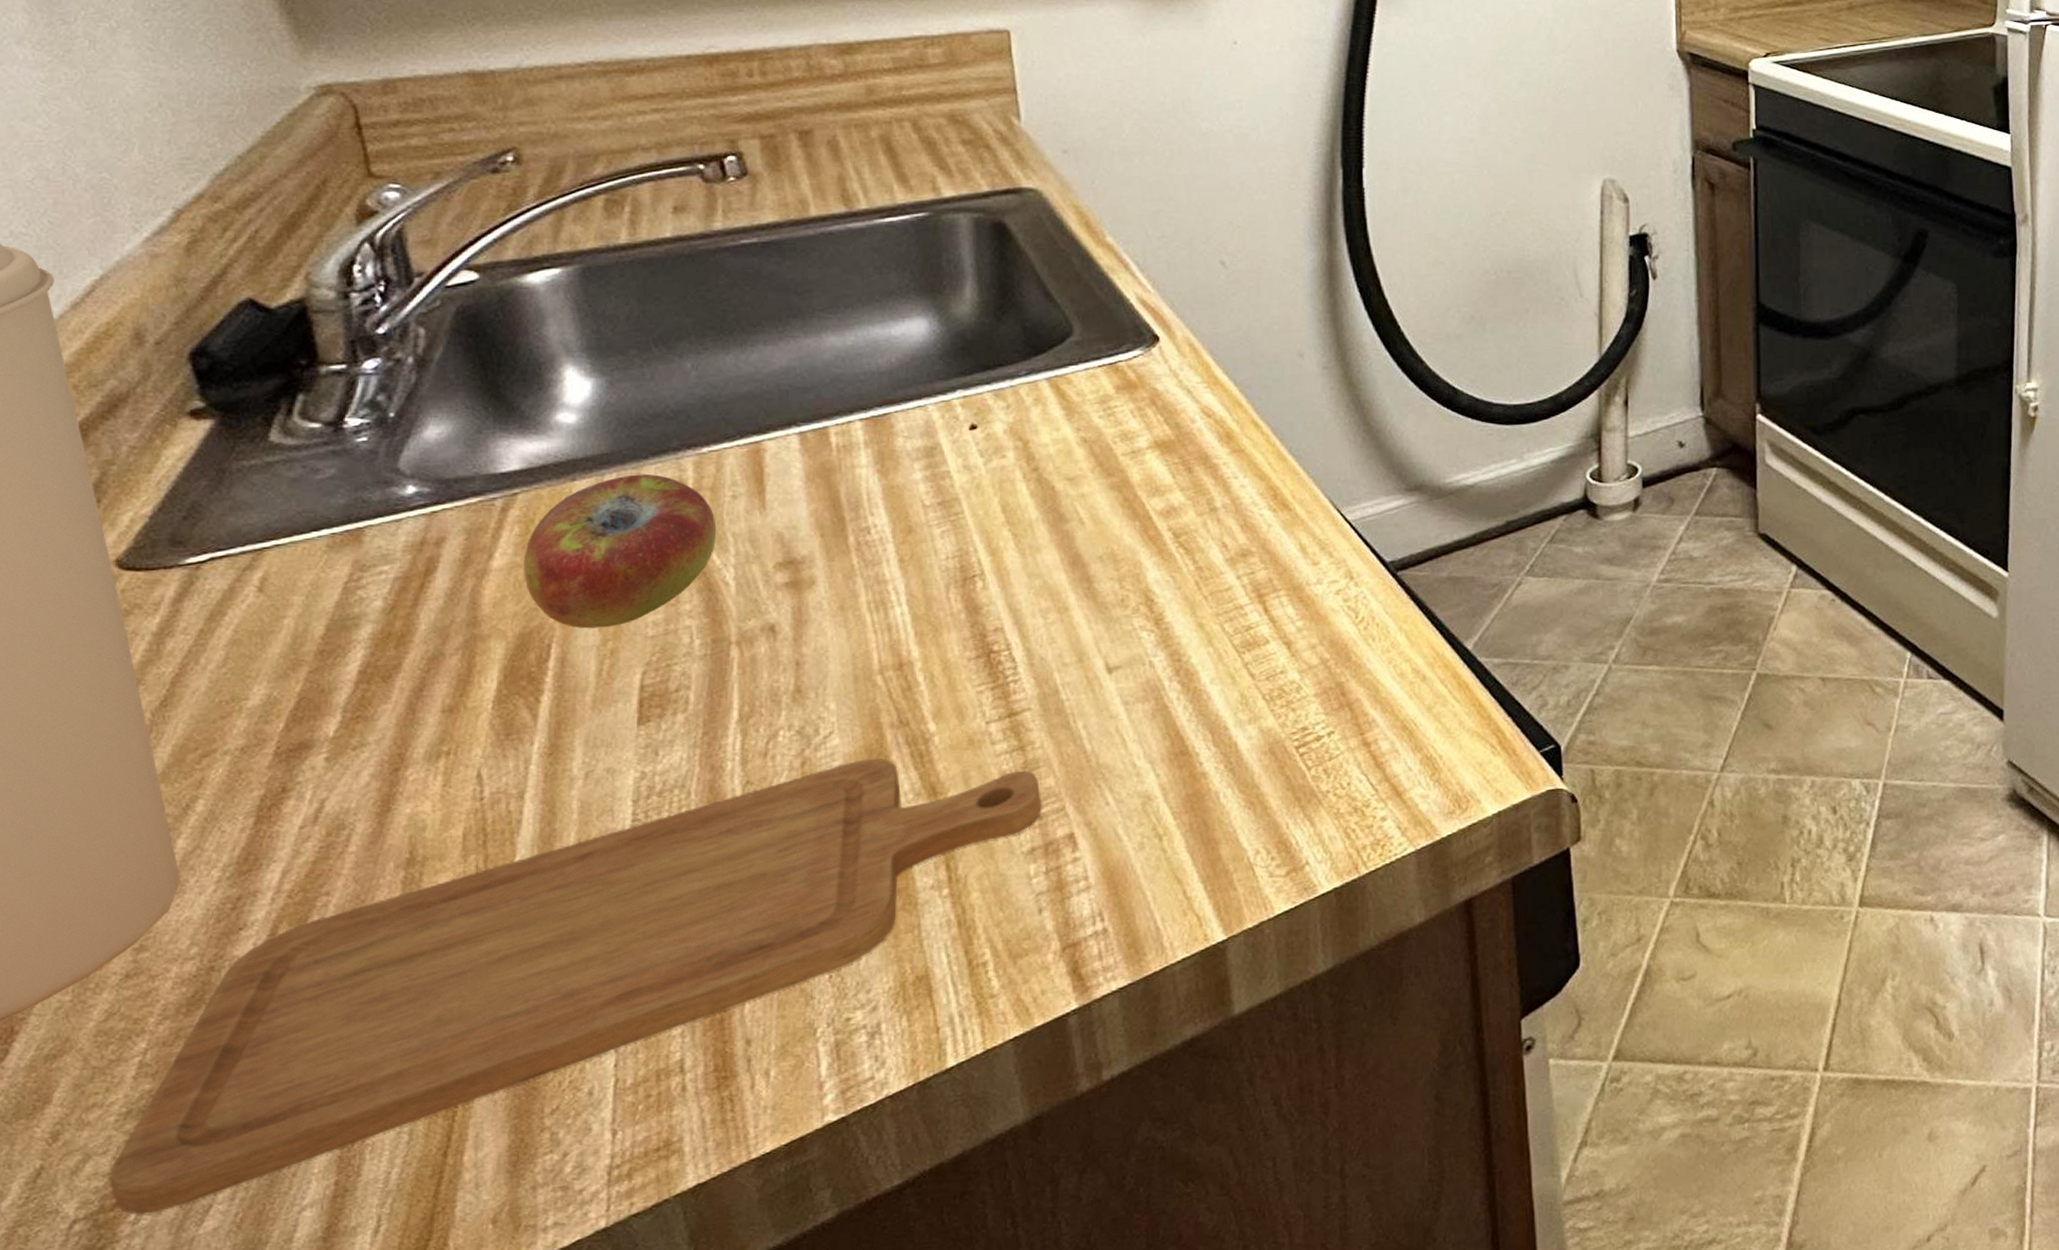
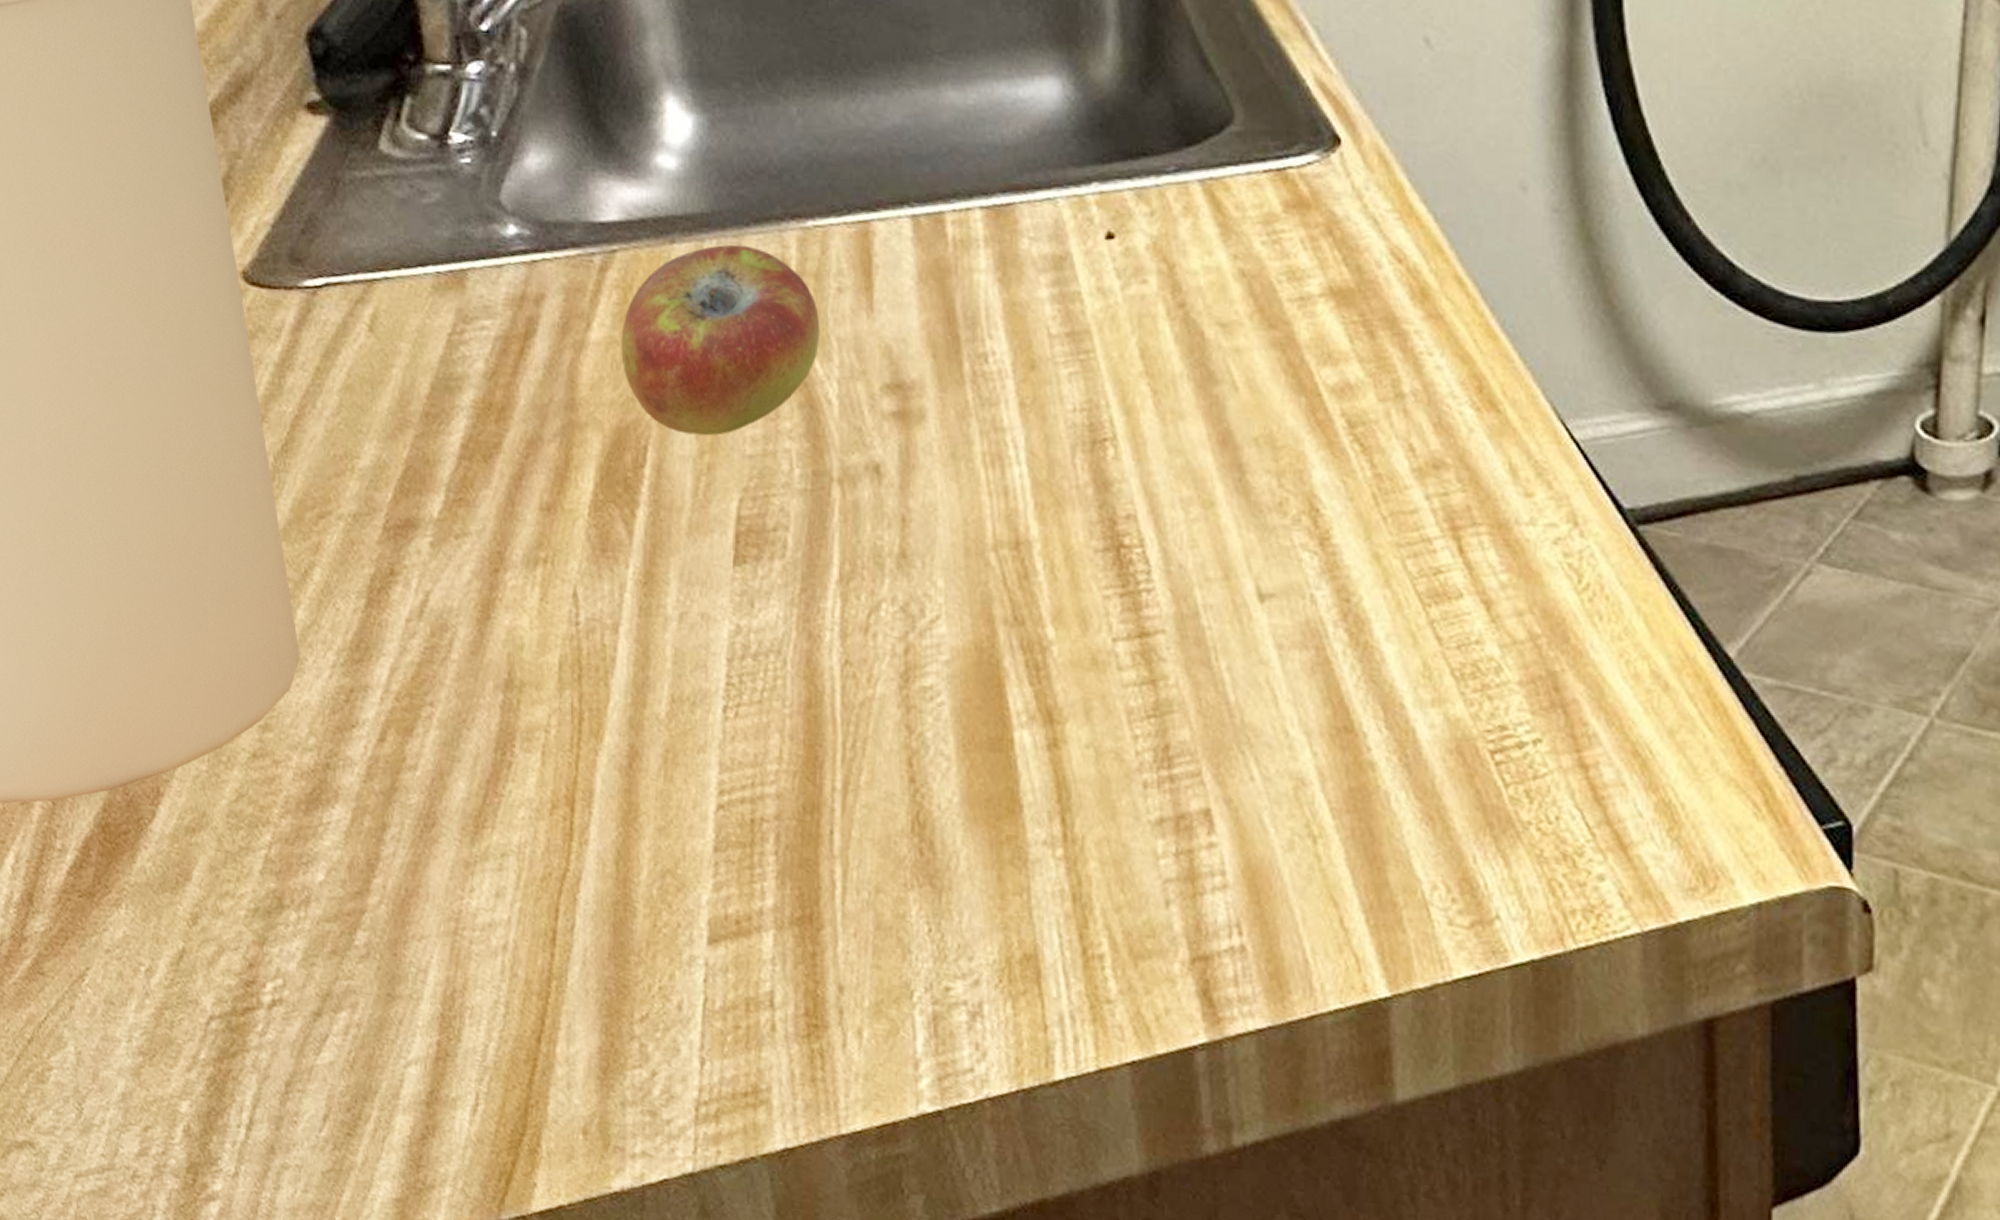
chopping board: present [109,758,1042,1214] -> none [240,658,1174,1030]

